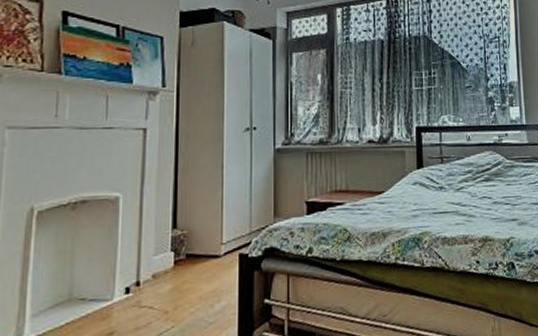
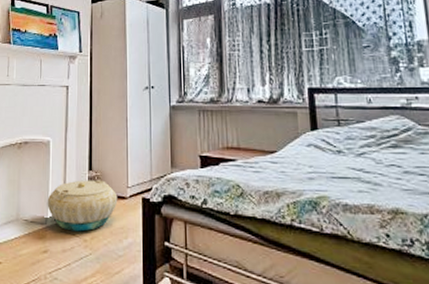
basket: none [114,239,209,304] -> present [47,180,118,232]

